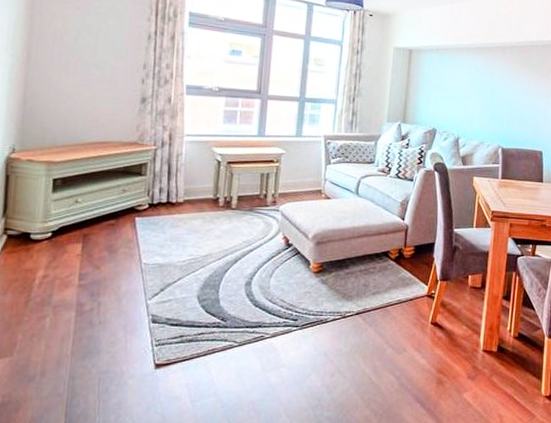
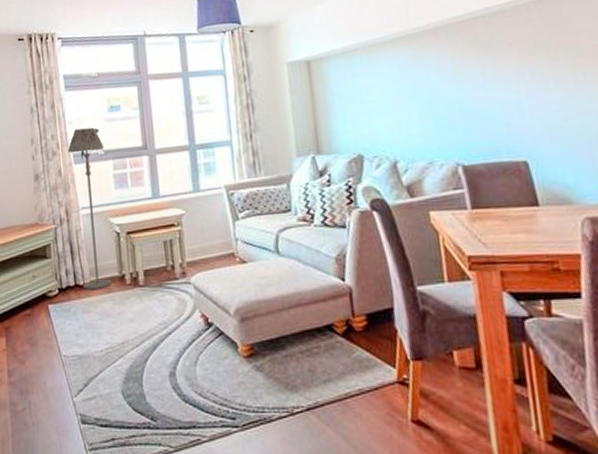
floor lamp: none [176,64,219,208] -> present [67,127,112,290]

